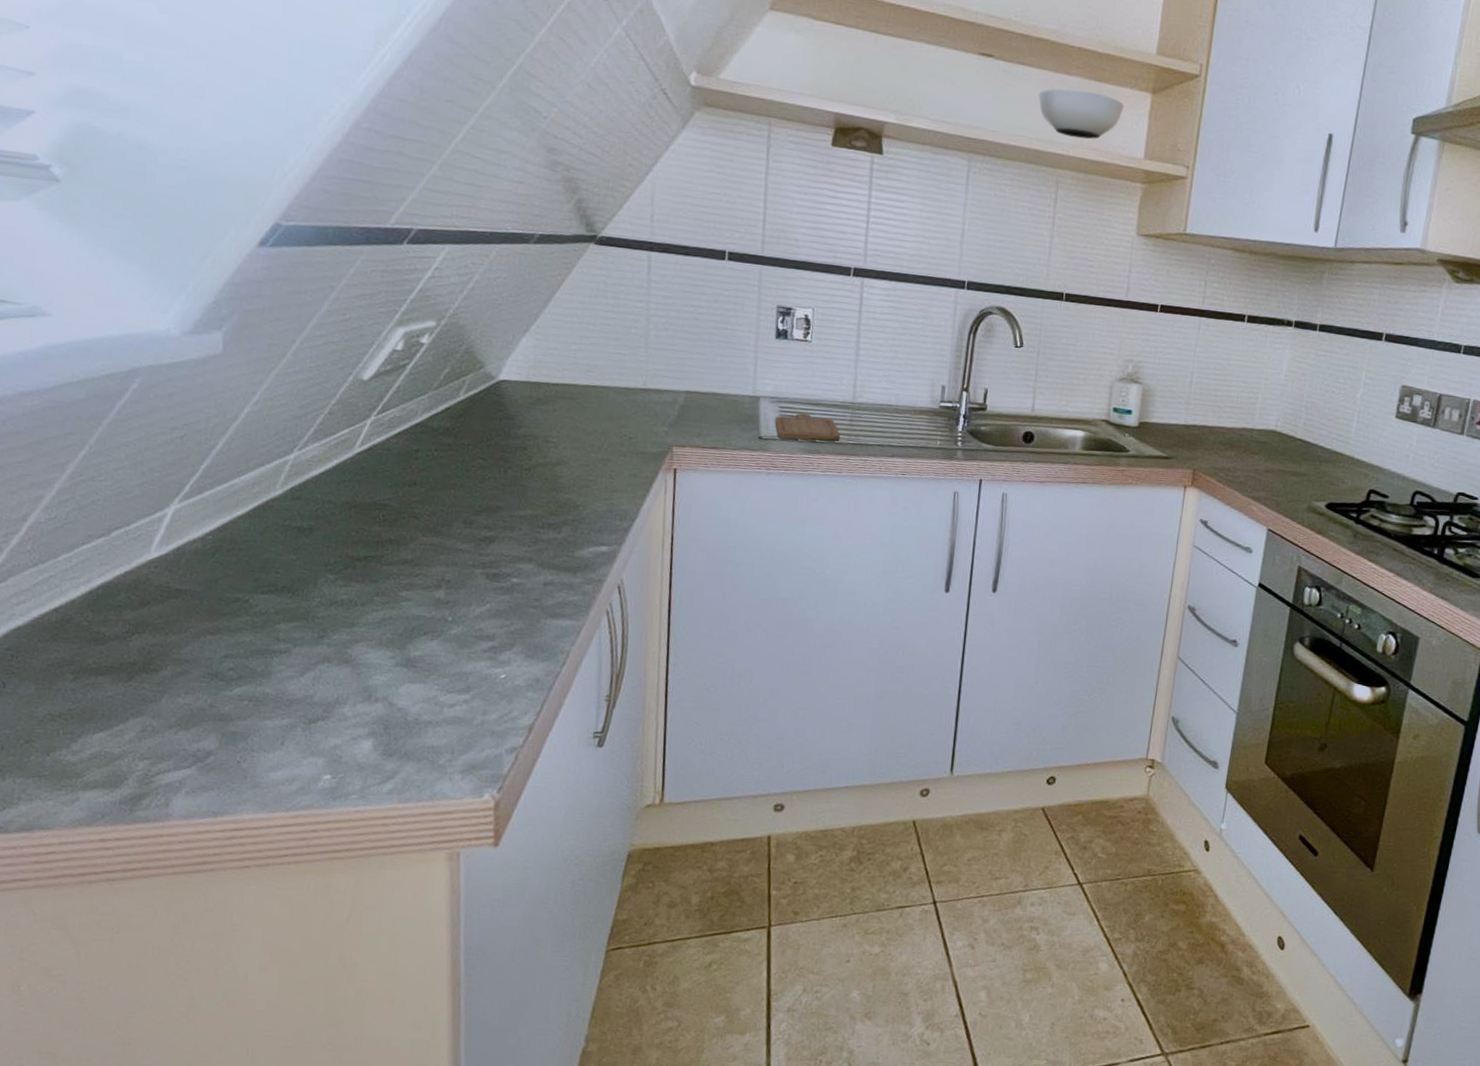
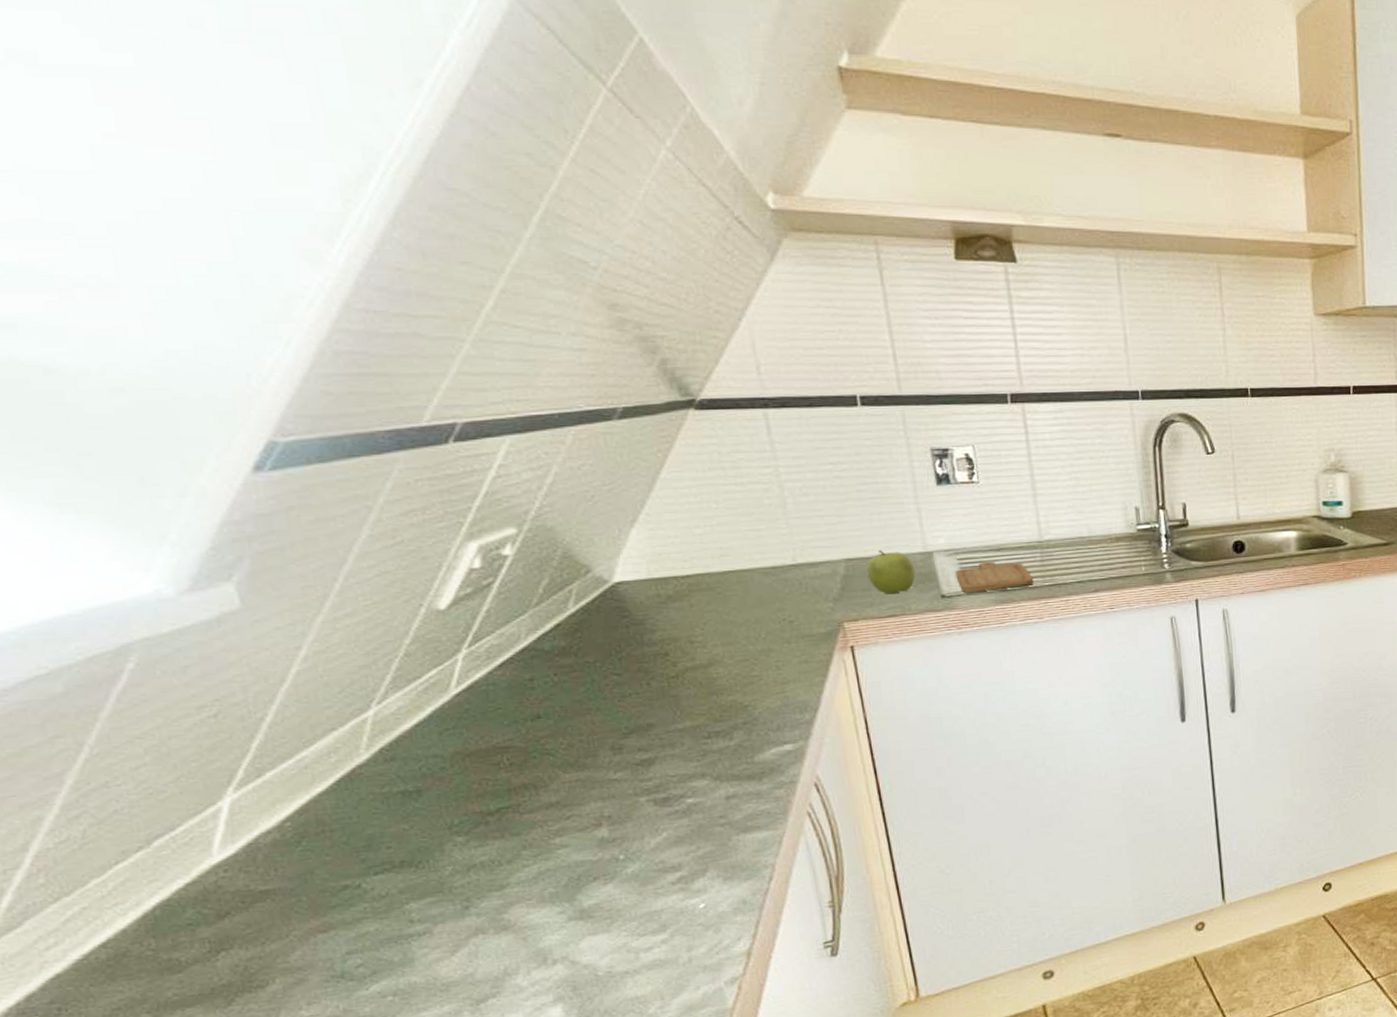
fruit: none [701,388,742,429] -> present [866,550,916,595]
bowl: present [1038,88,1125,139] -> none [1180,164,1277,218]

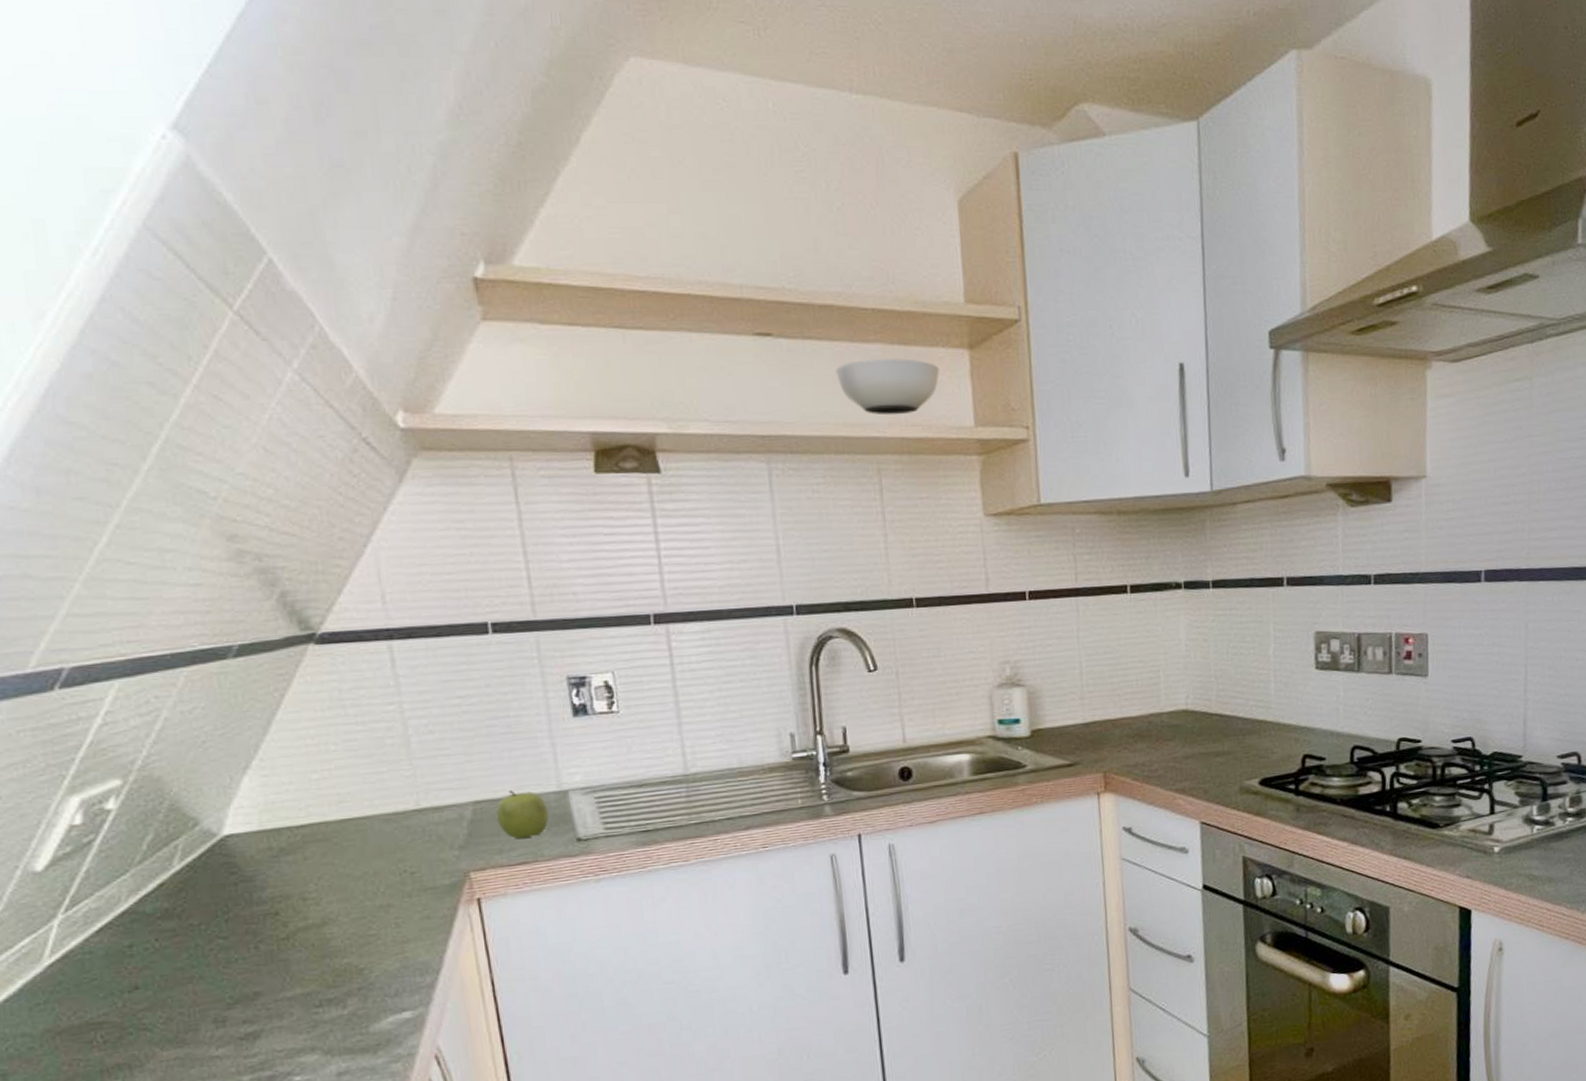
chopping board: present [955,561,1034,593] -> none [593,798,679,835]
bowl: none [1180,164,1277,218] -> present [836,359,941,415]

